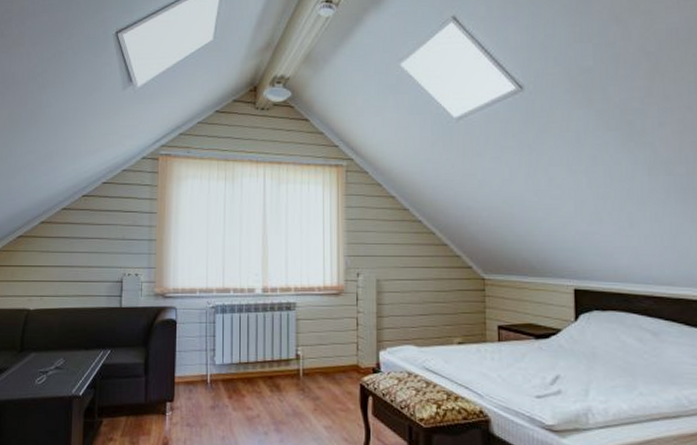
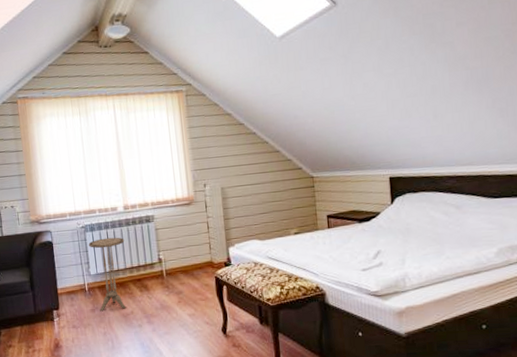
side table: none [217,323,259,411] -> present [88,237,127,312]

